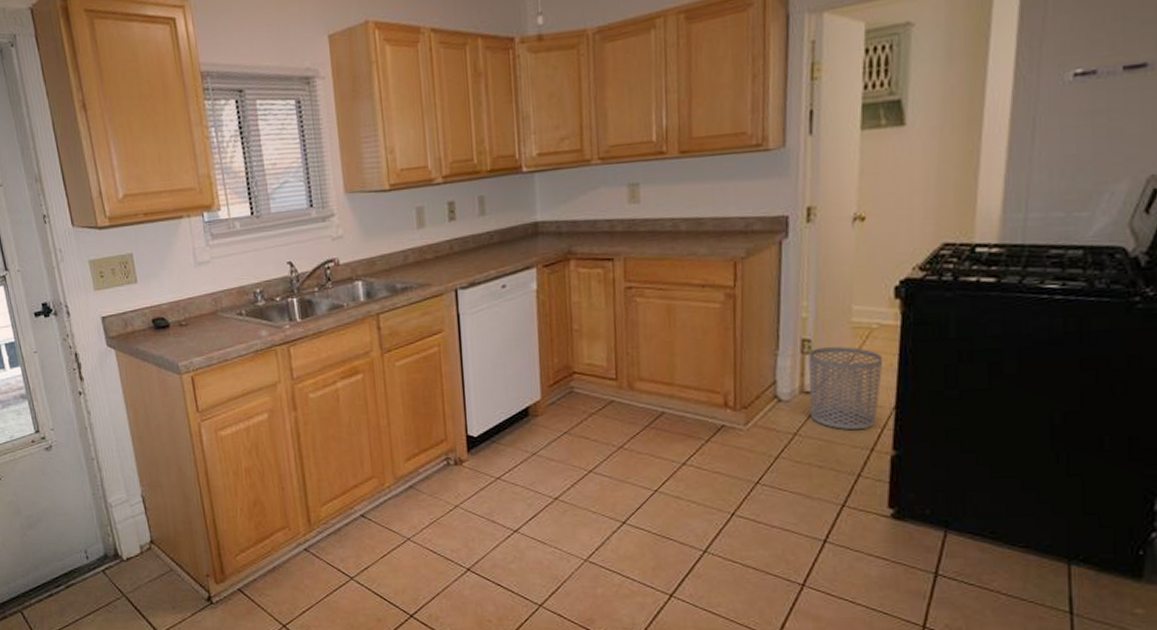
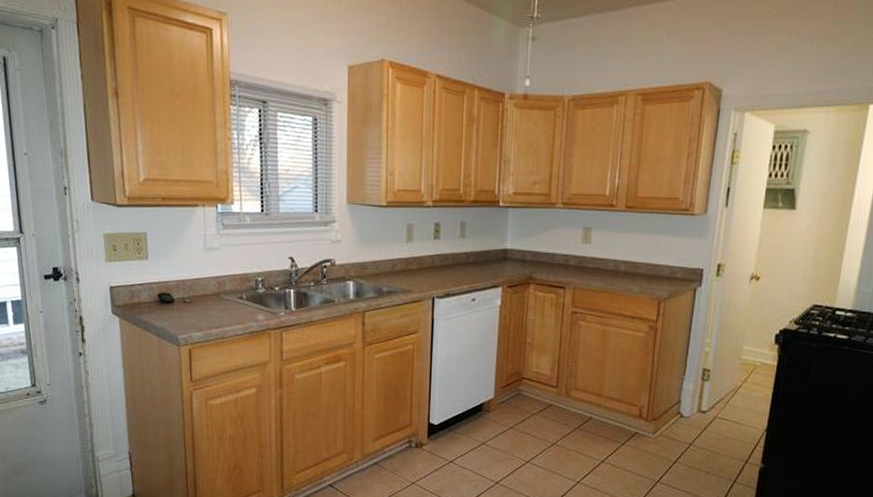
waste bin: present [809,347,883,431] -> none [703,377,762,445]

